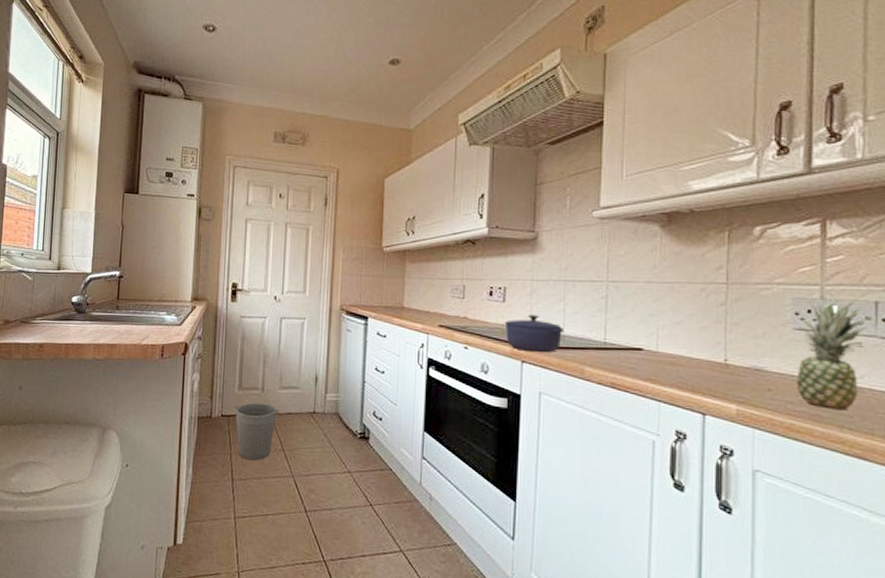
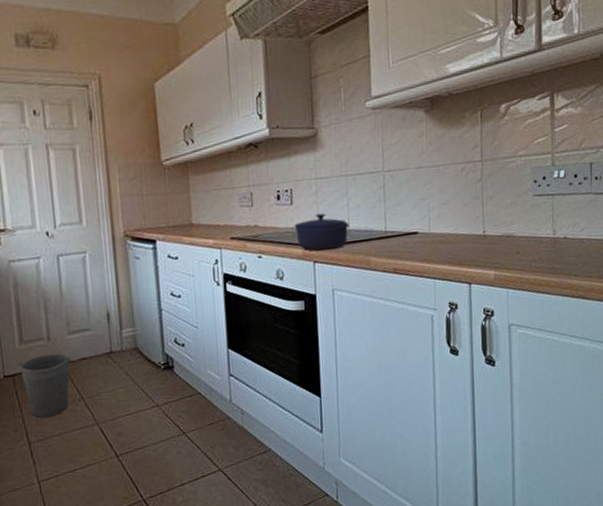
fruit: present [796,299,870,411] -> none [537,165,587,261]

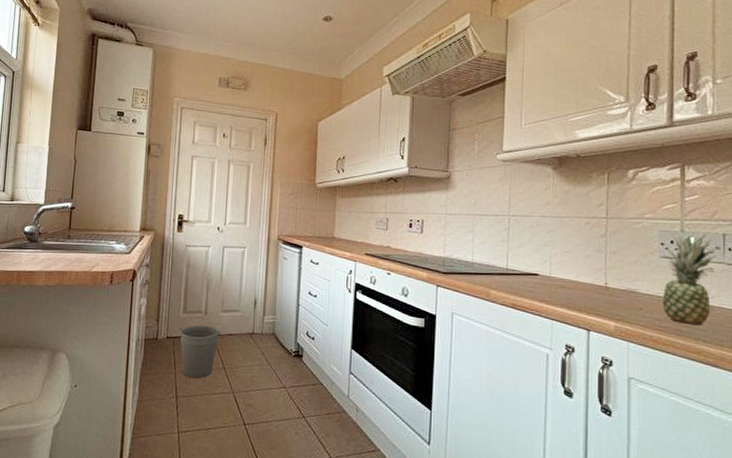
cooking pot: present [294,213,349,251] -> none [422,244,473,278]
fruit: none [537,165,587,261] -> present [662,231,719,326]

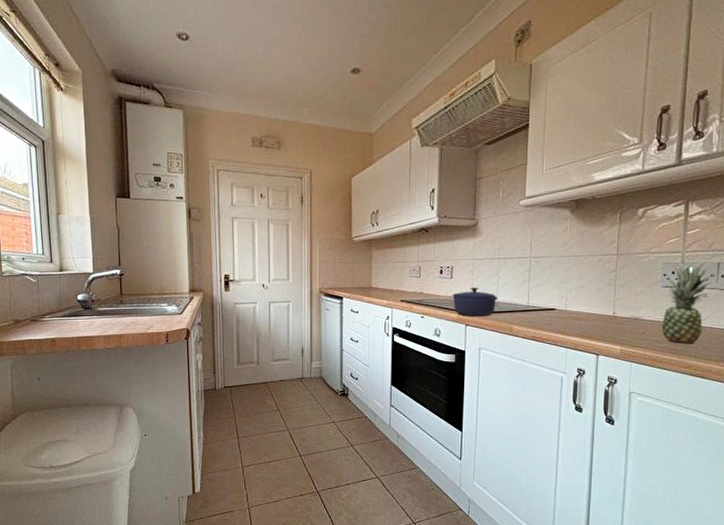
bucket: present [178,325,222,379] -> none [234,374,274,421]
cooking pot: none [422,244,473,278] -> present [452,287,498,317]

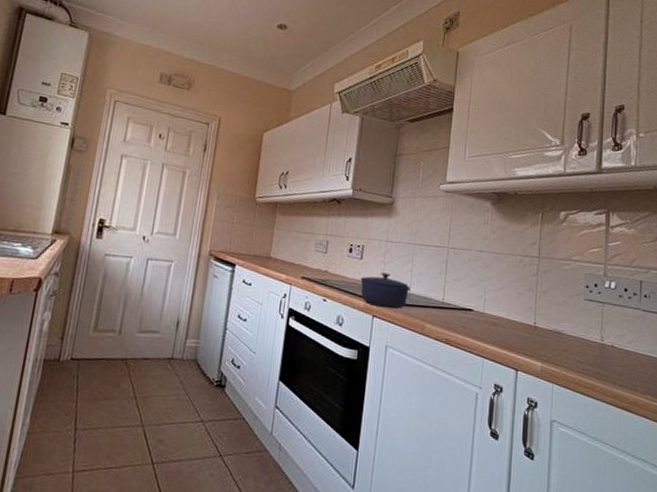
fruit: present [661,263,714,344] -> none [585,276,637,370]

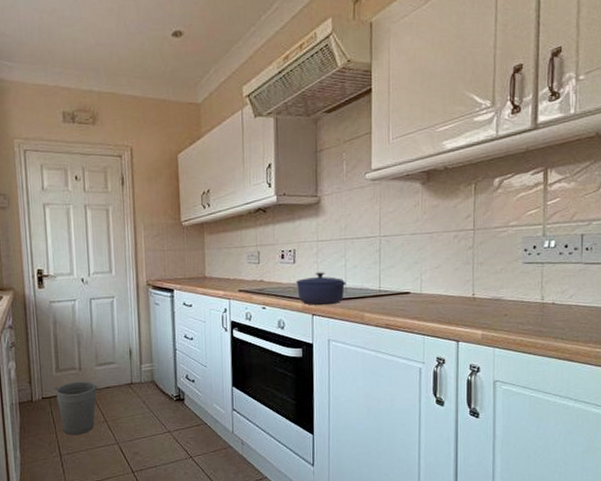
bucket: none [85,346,136,409] -> present [53,381,99,436]

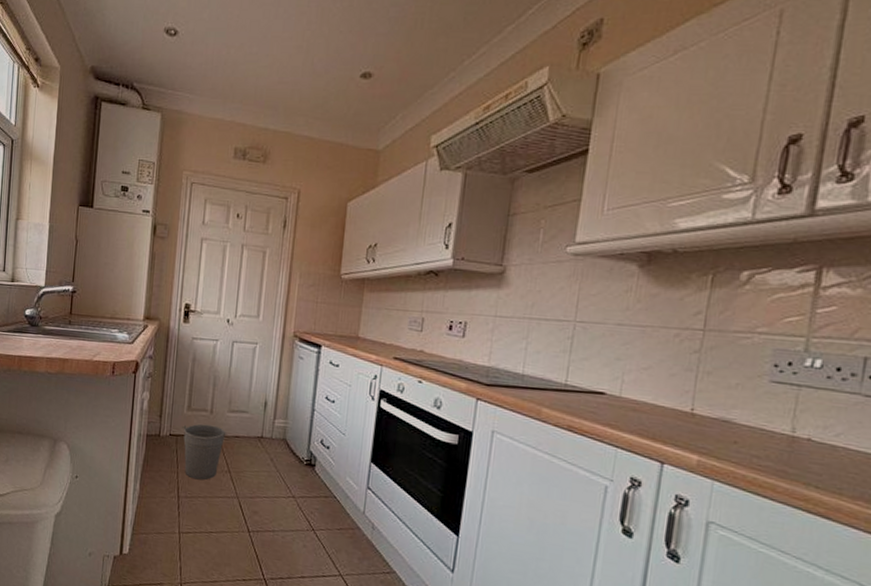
cooking pot: present [296,272,346,306] -> none [462,351,524,392]

